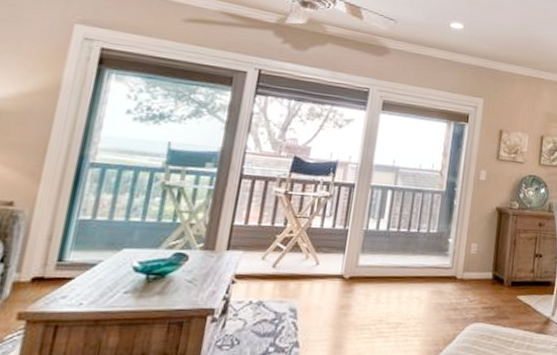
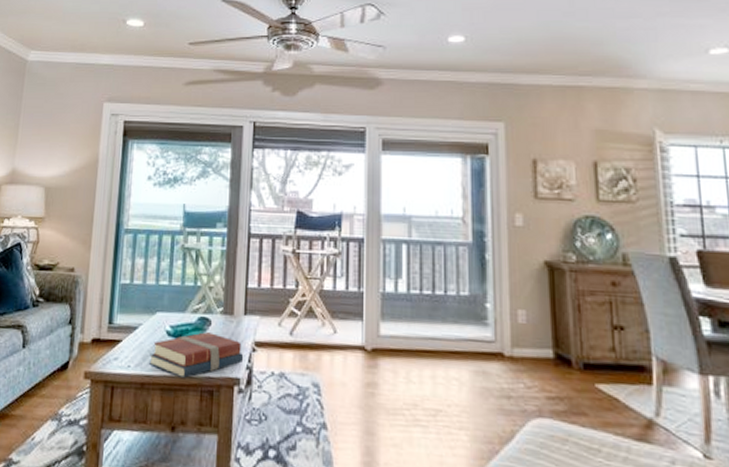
books: none [108,267,222,312] -> present [149,332,244,378]

